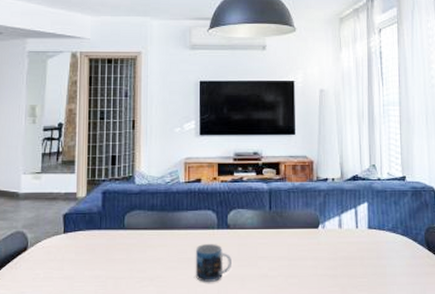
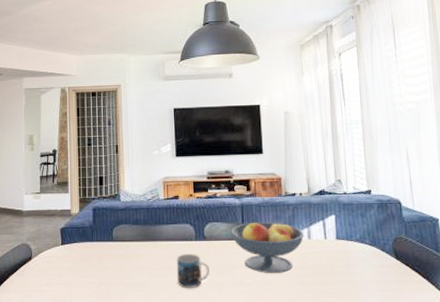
fruit bowl: none [256,209,335,265] -> present [230,221,305,273]

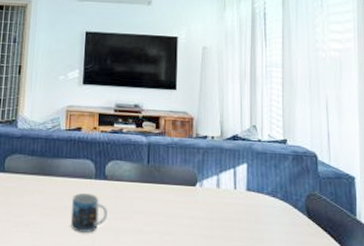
fruit bowl: present [230,221,305,273] -> none [134,164,213,223]

